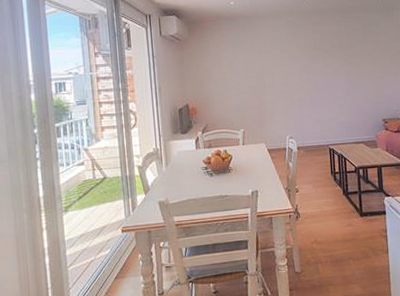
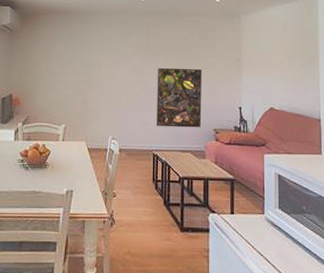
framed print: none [326,64,371,122] -> present [157,67,203,128]

